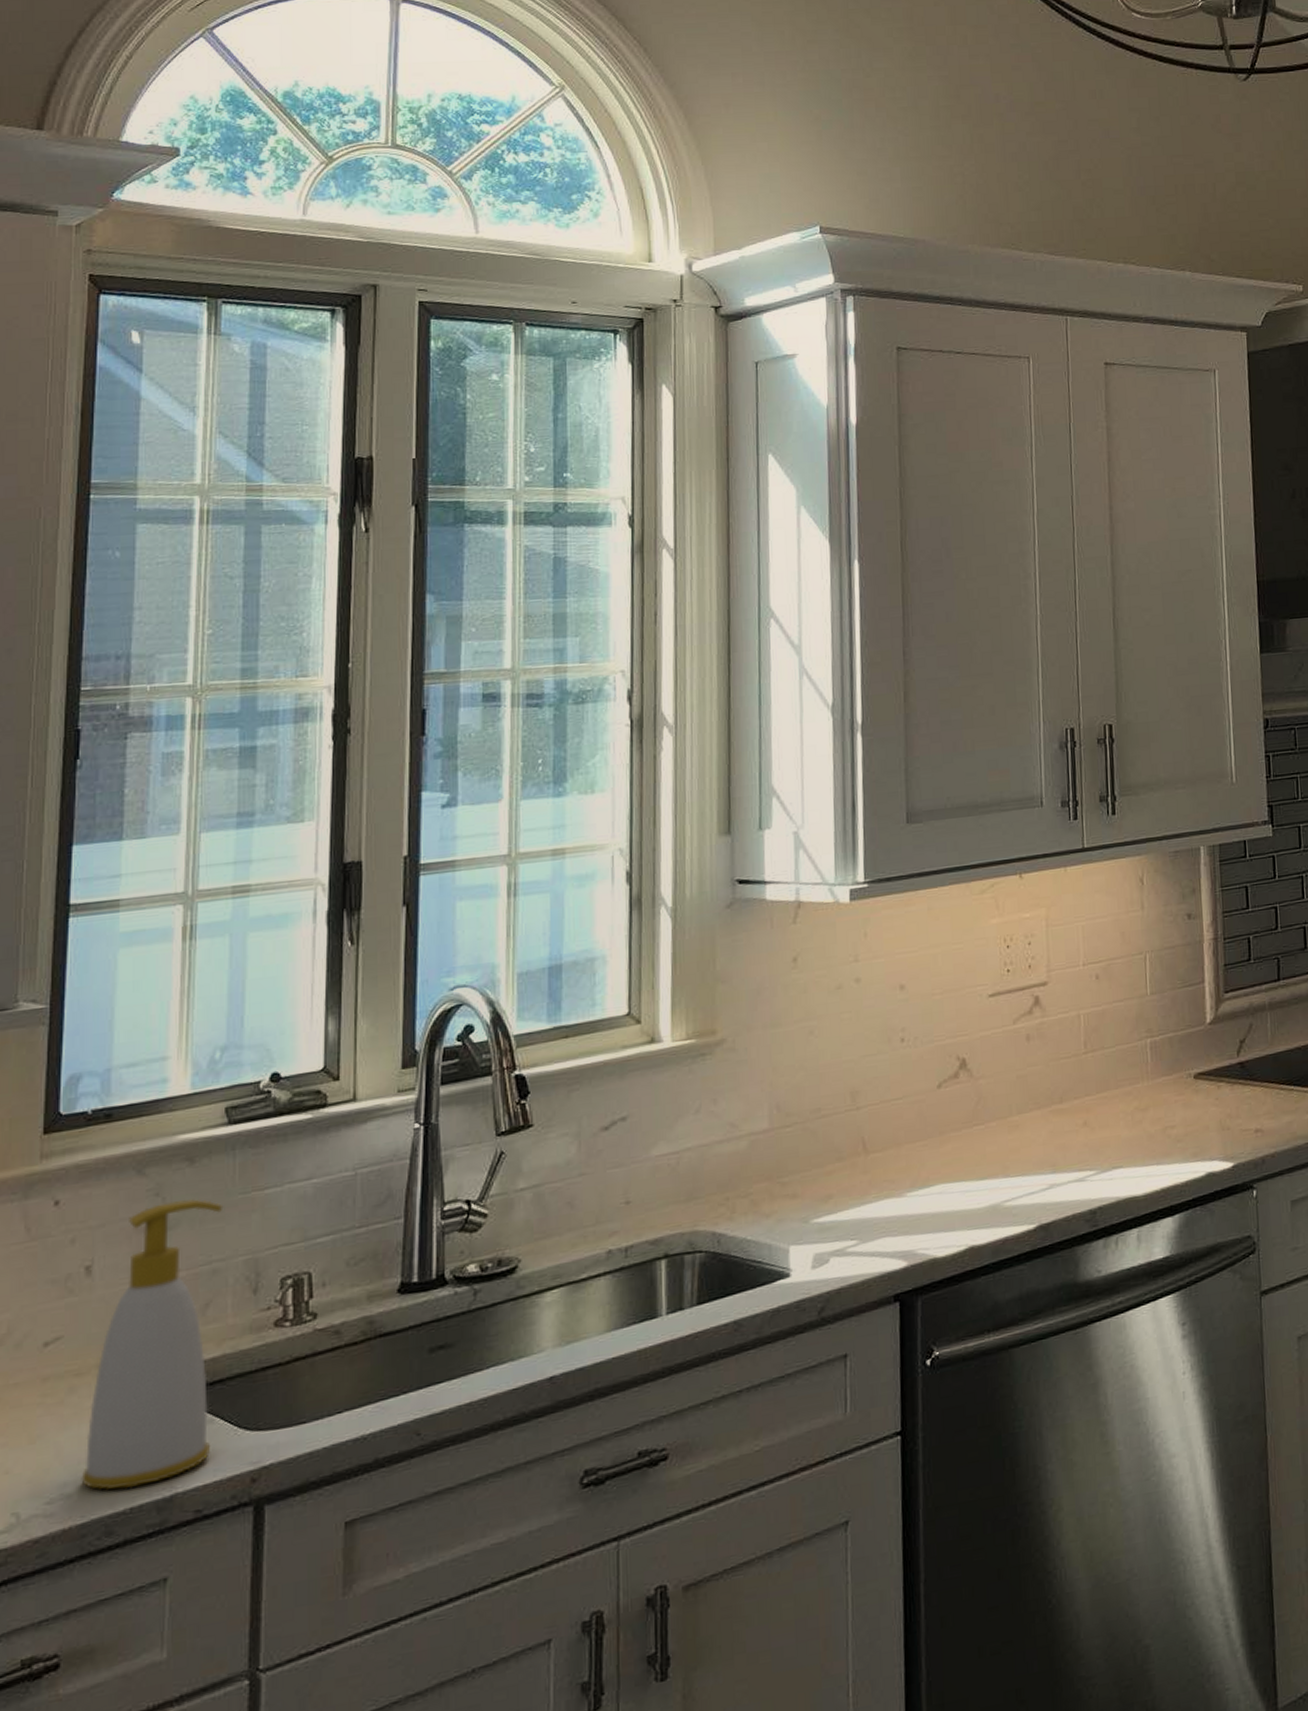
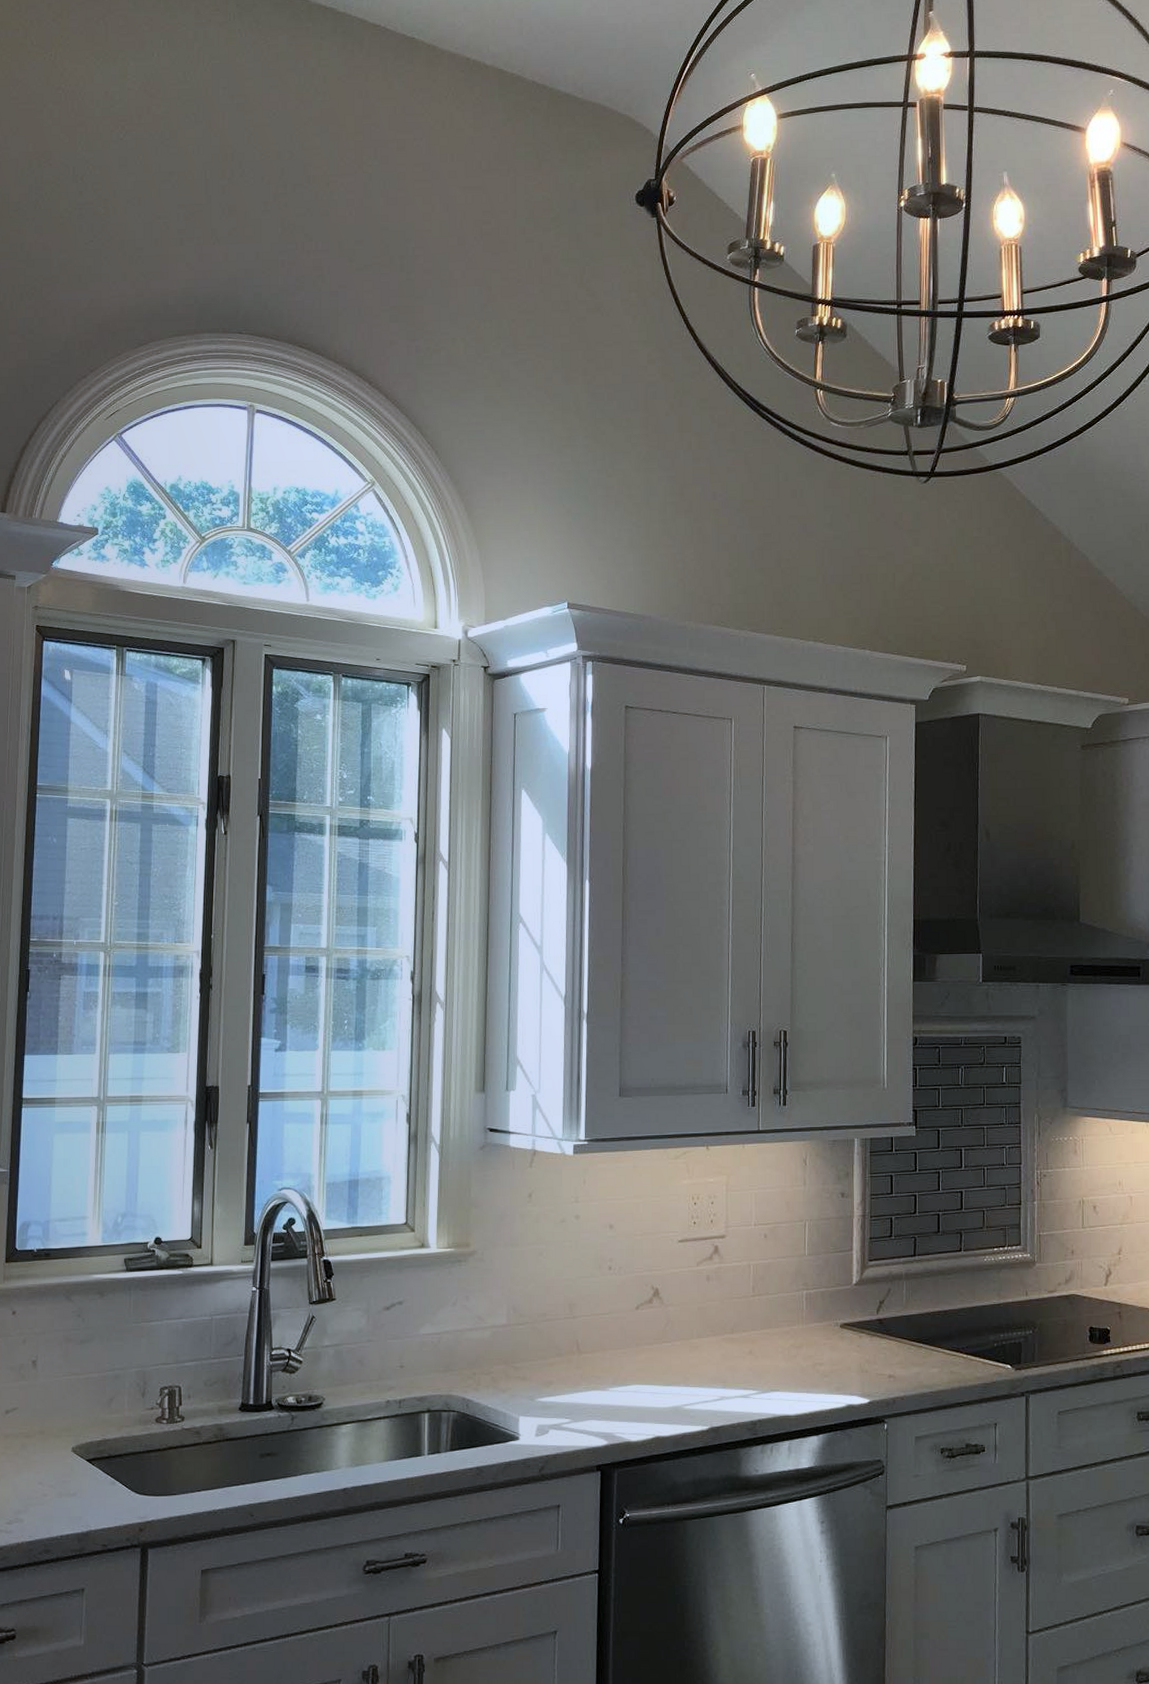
soap bottle: present [81,1199,224,1490] -> none [29,1322,123,1522]

